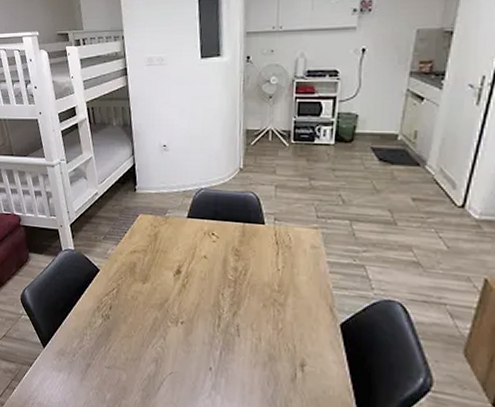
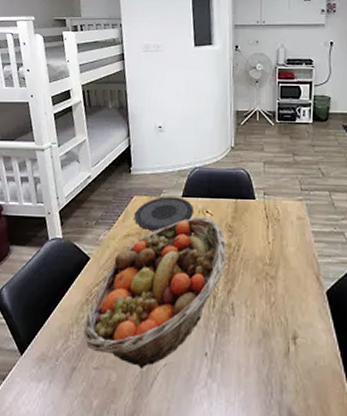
fruit basket: none [96,238,233,374] -> present [84,217,227,368]
plate: none [140,216,200,250] -> present [134,196,194,231]

